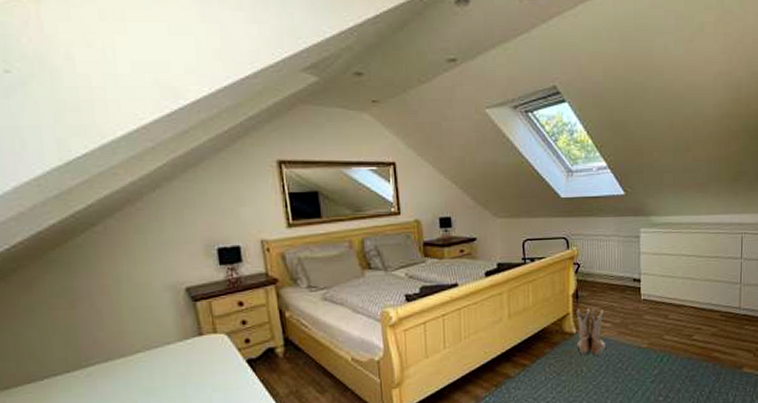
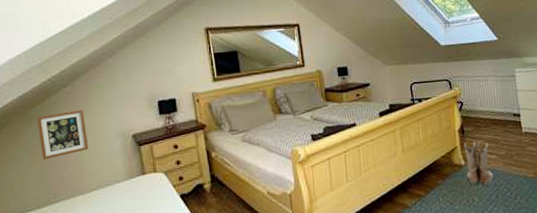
picture frame: none [57,255,129,315] -> present [36,110,89,160]

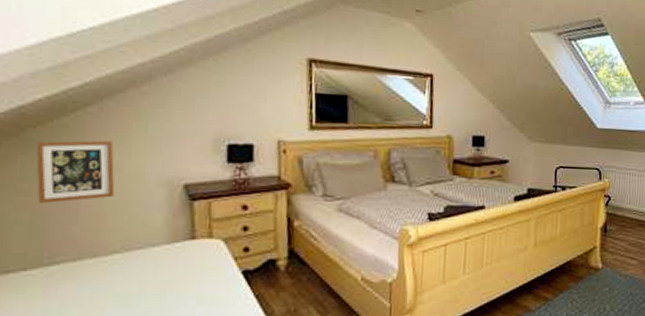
boots: present [463,142,493,186] -> none [601,243,631,294]

